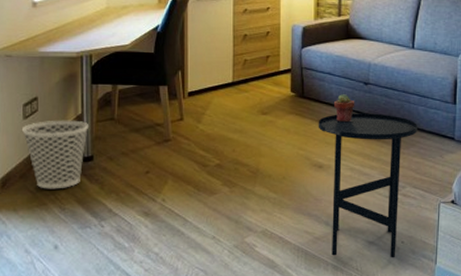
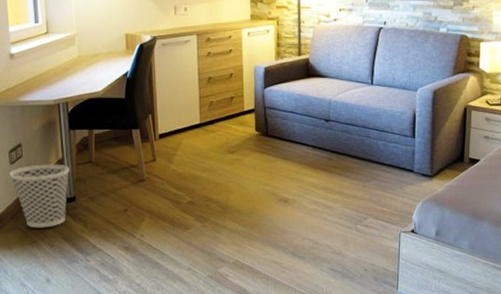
side table: present [318,113,417,258] -> none [282,149,377,285]
potted succulent: present [334,94,355,123] -> none [297,131,317,159]

